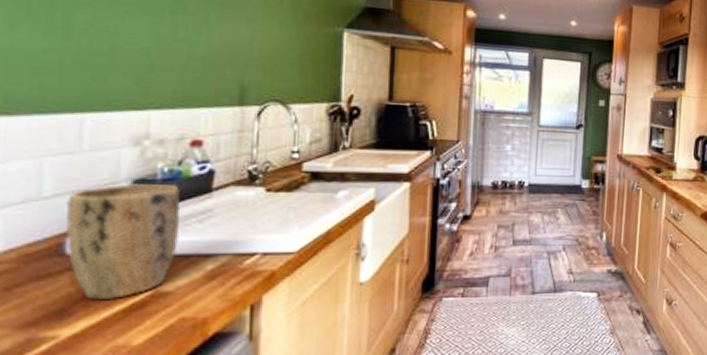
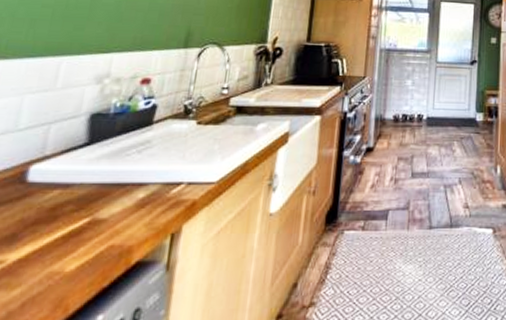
plant pot: present [65,184,181,301] -> none [27,117,127,226]

